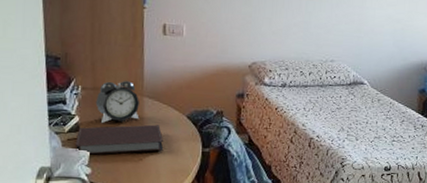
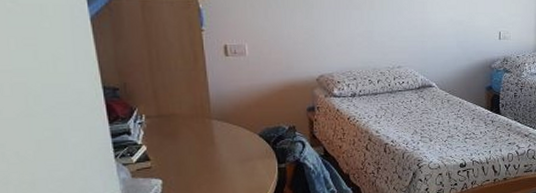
notebook: present [74,124,164,155] -> none [145,146,239,183]
alarm clock: present [95,81,140,124] -> none [162,105,210,151]

